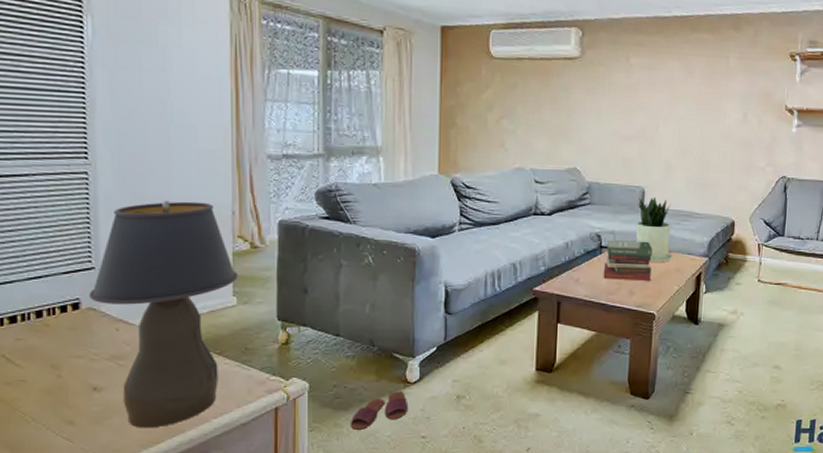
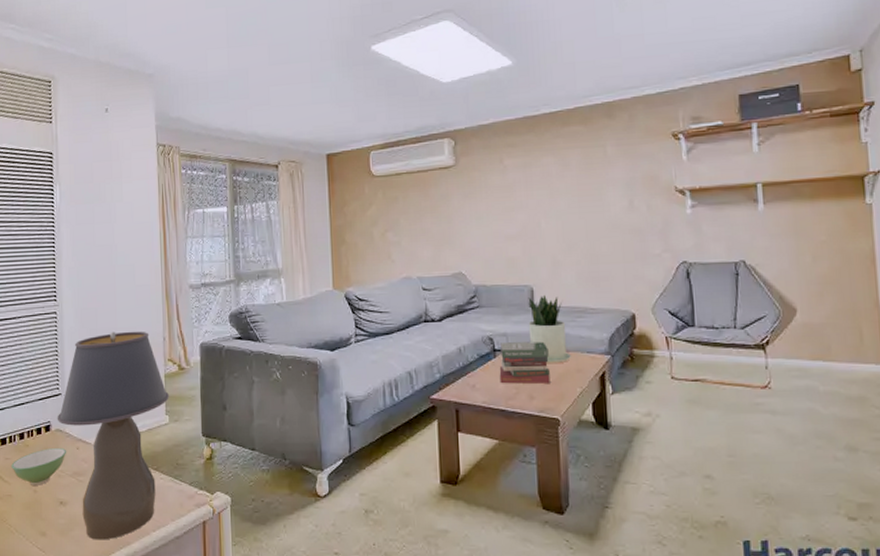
bowl: none [23,328,103,370] -> present [10,447,67,485]
slippers: present [351,390,409,430] -> none [269,504,321,545]

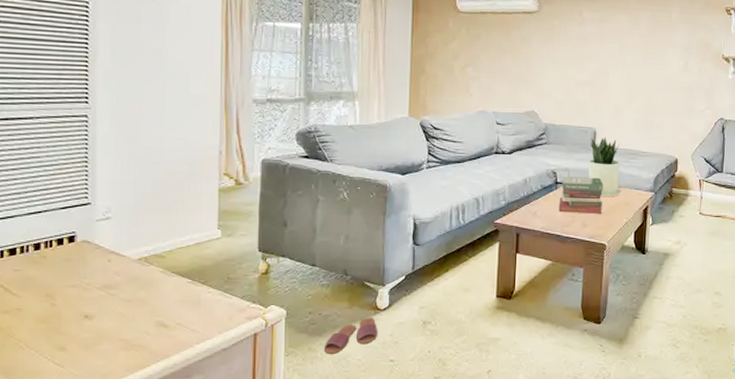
bowl: present [10,447,67,485] -> none [21,259,96,299]
table lamp: present [57,331,169,540] -> none [84,141,223,354]
slippers: none [269,504,321,545] -> present [324,317,378,354]

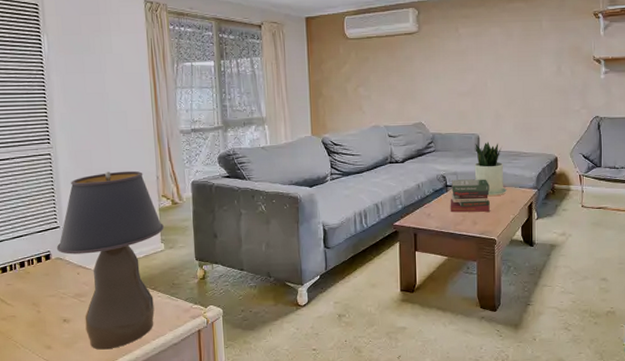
table lamp: none [84,141,223,354] -> present [56,170,164,350]
slippers: present [324,317,378,354] -> none [257,312,301,346]

